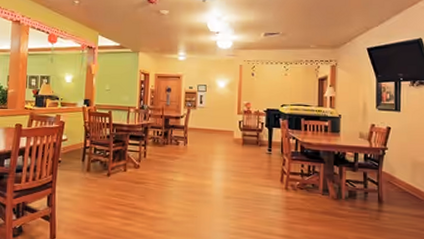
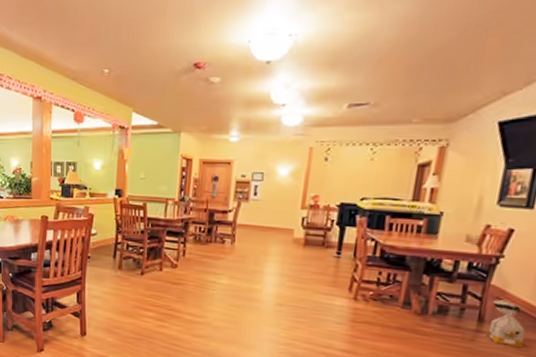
bag: none [386,184,413,223] -> present [487,300,525,348]

